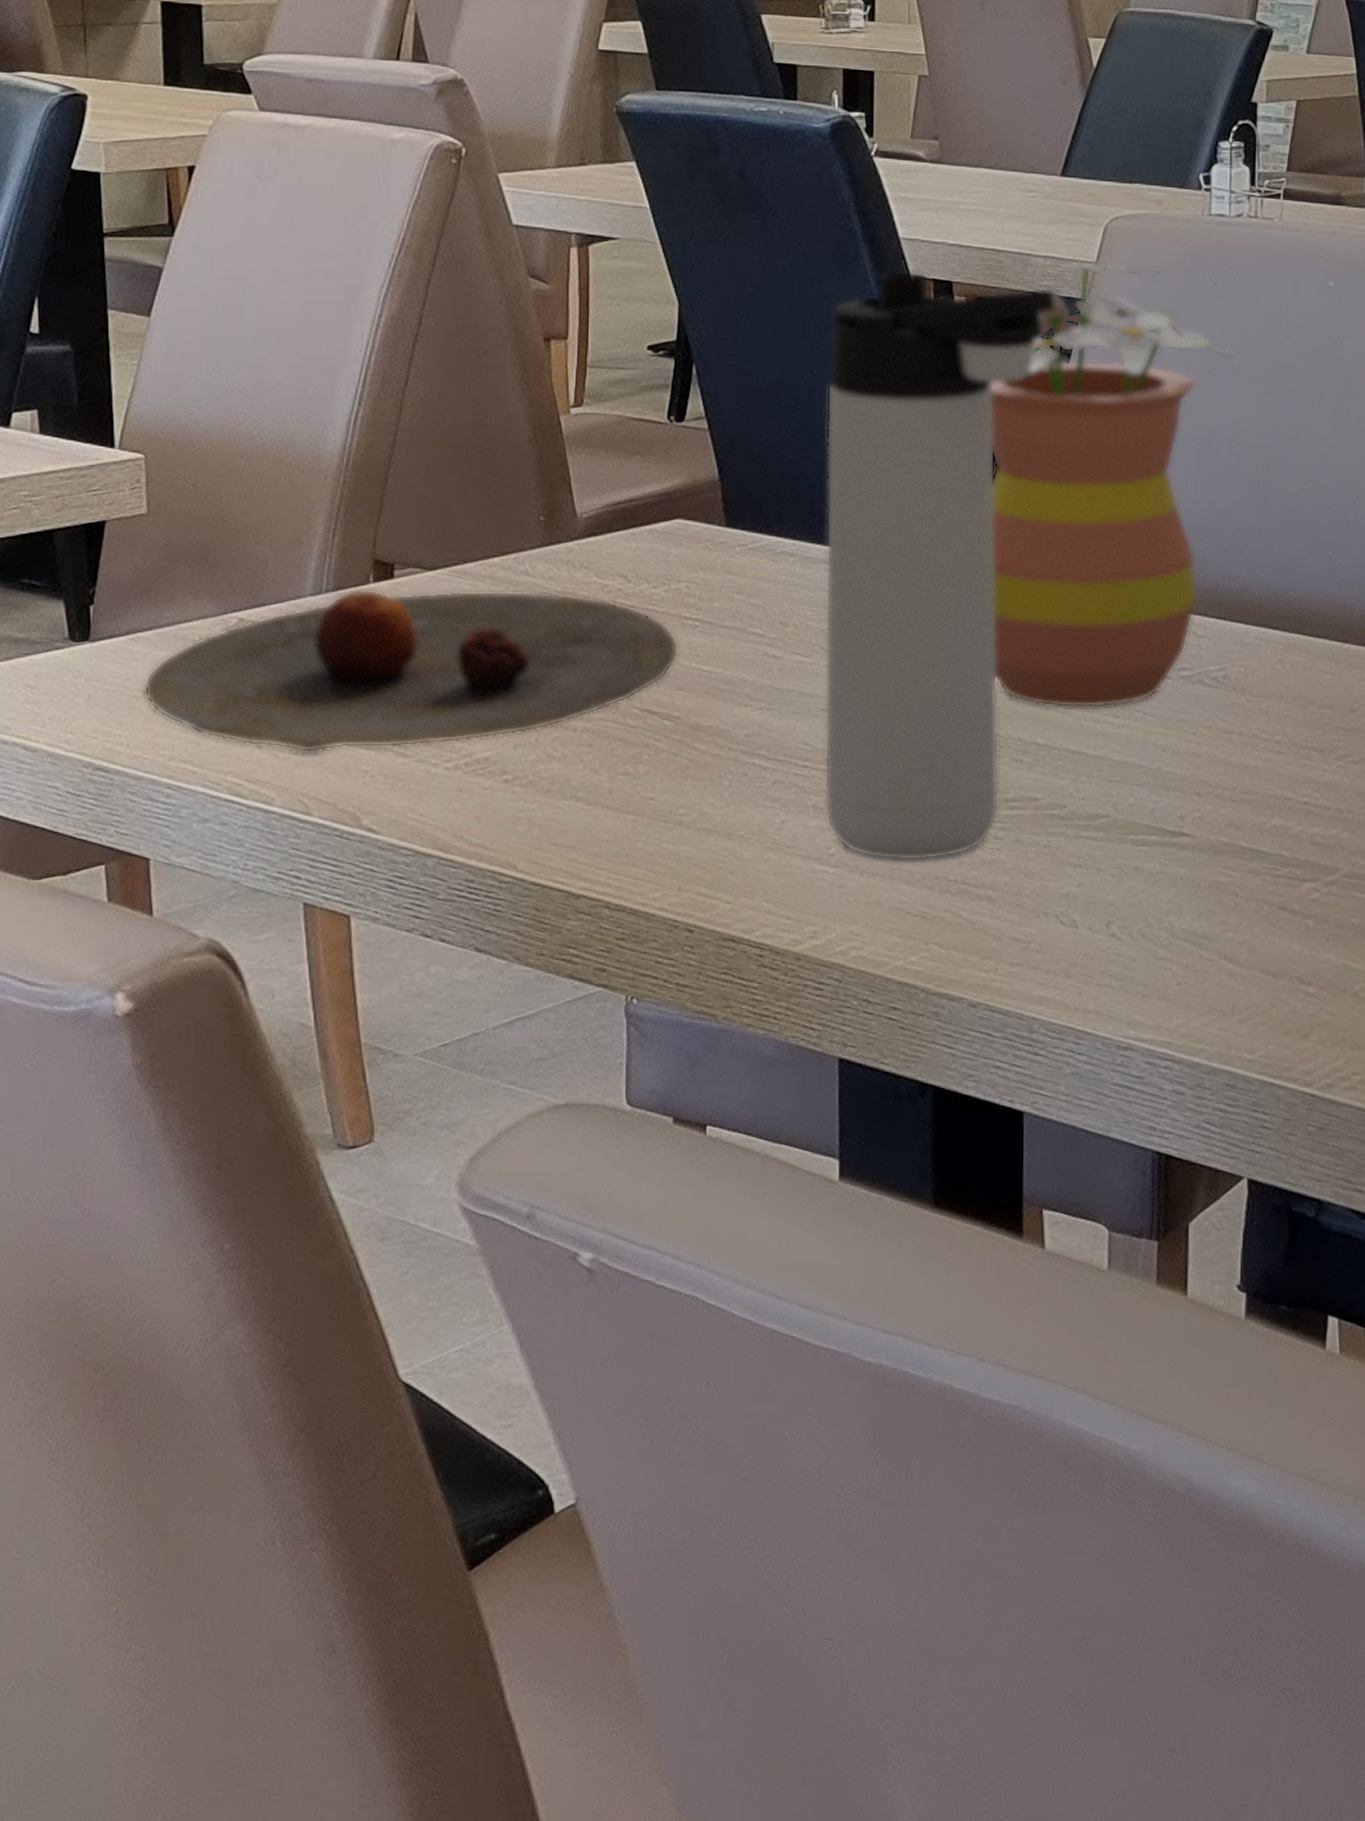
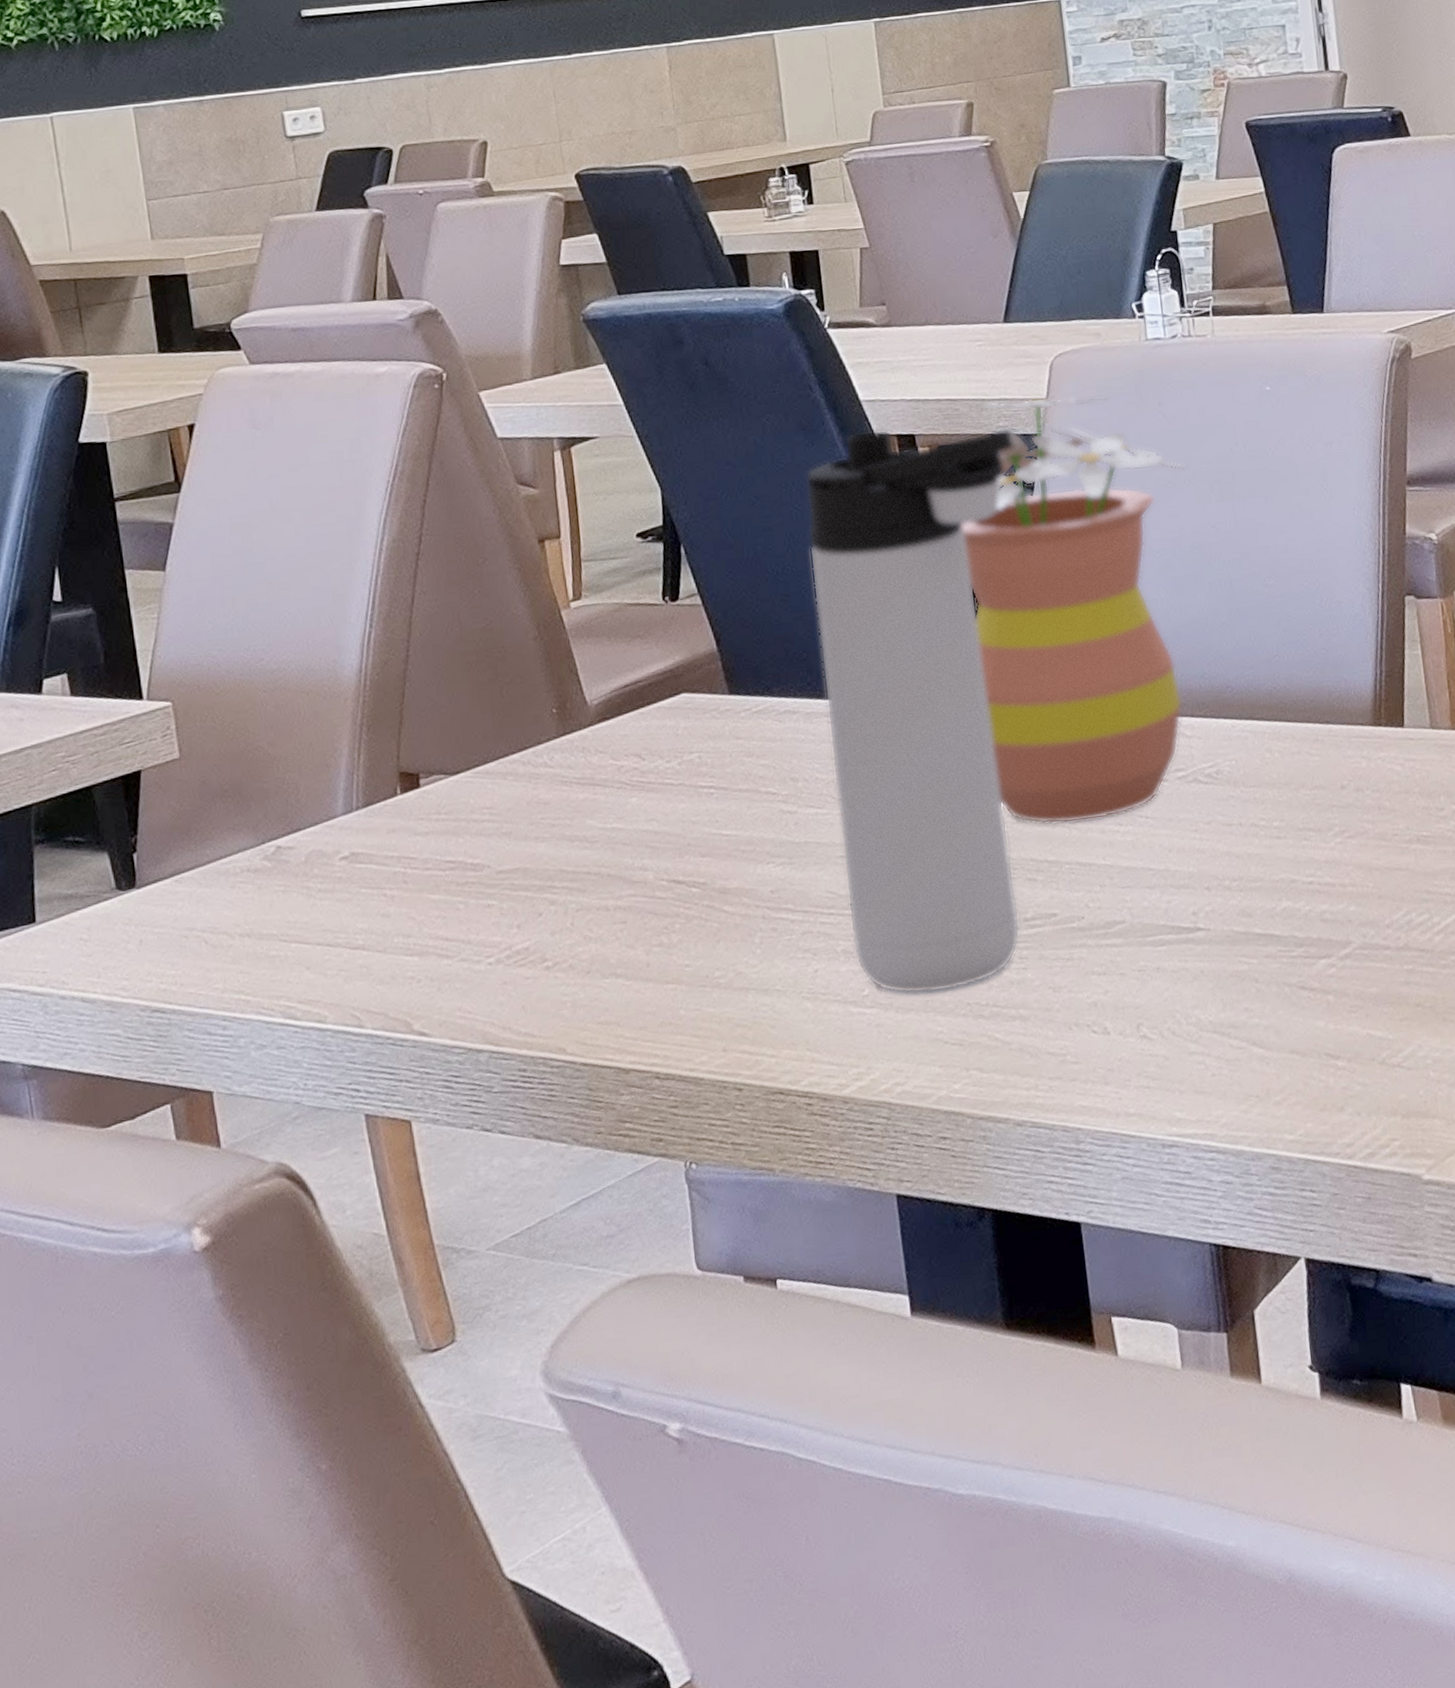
plate: present [144,589,679,753] -> none [191,779,699,968]

